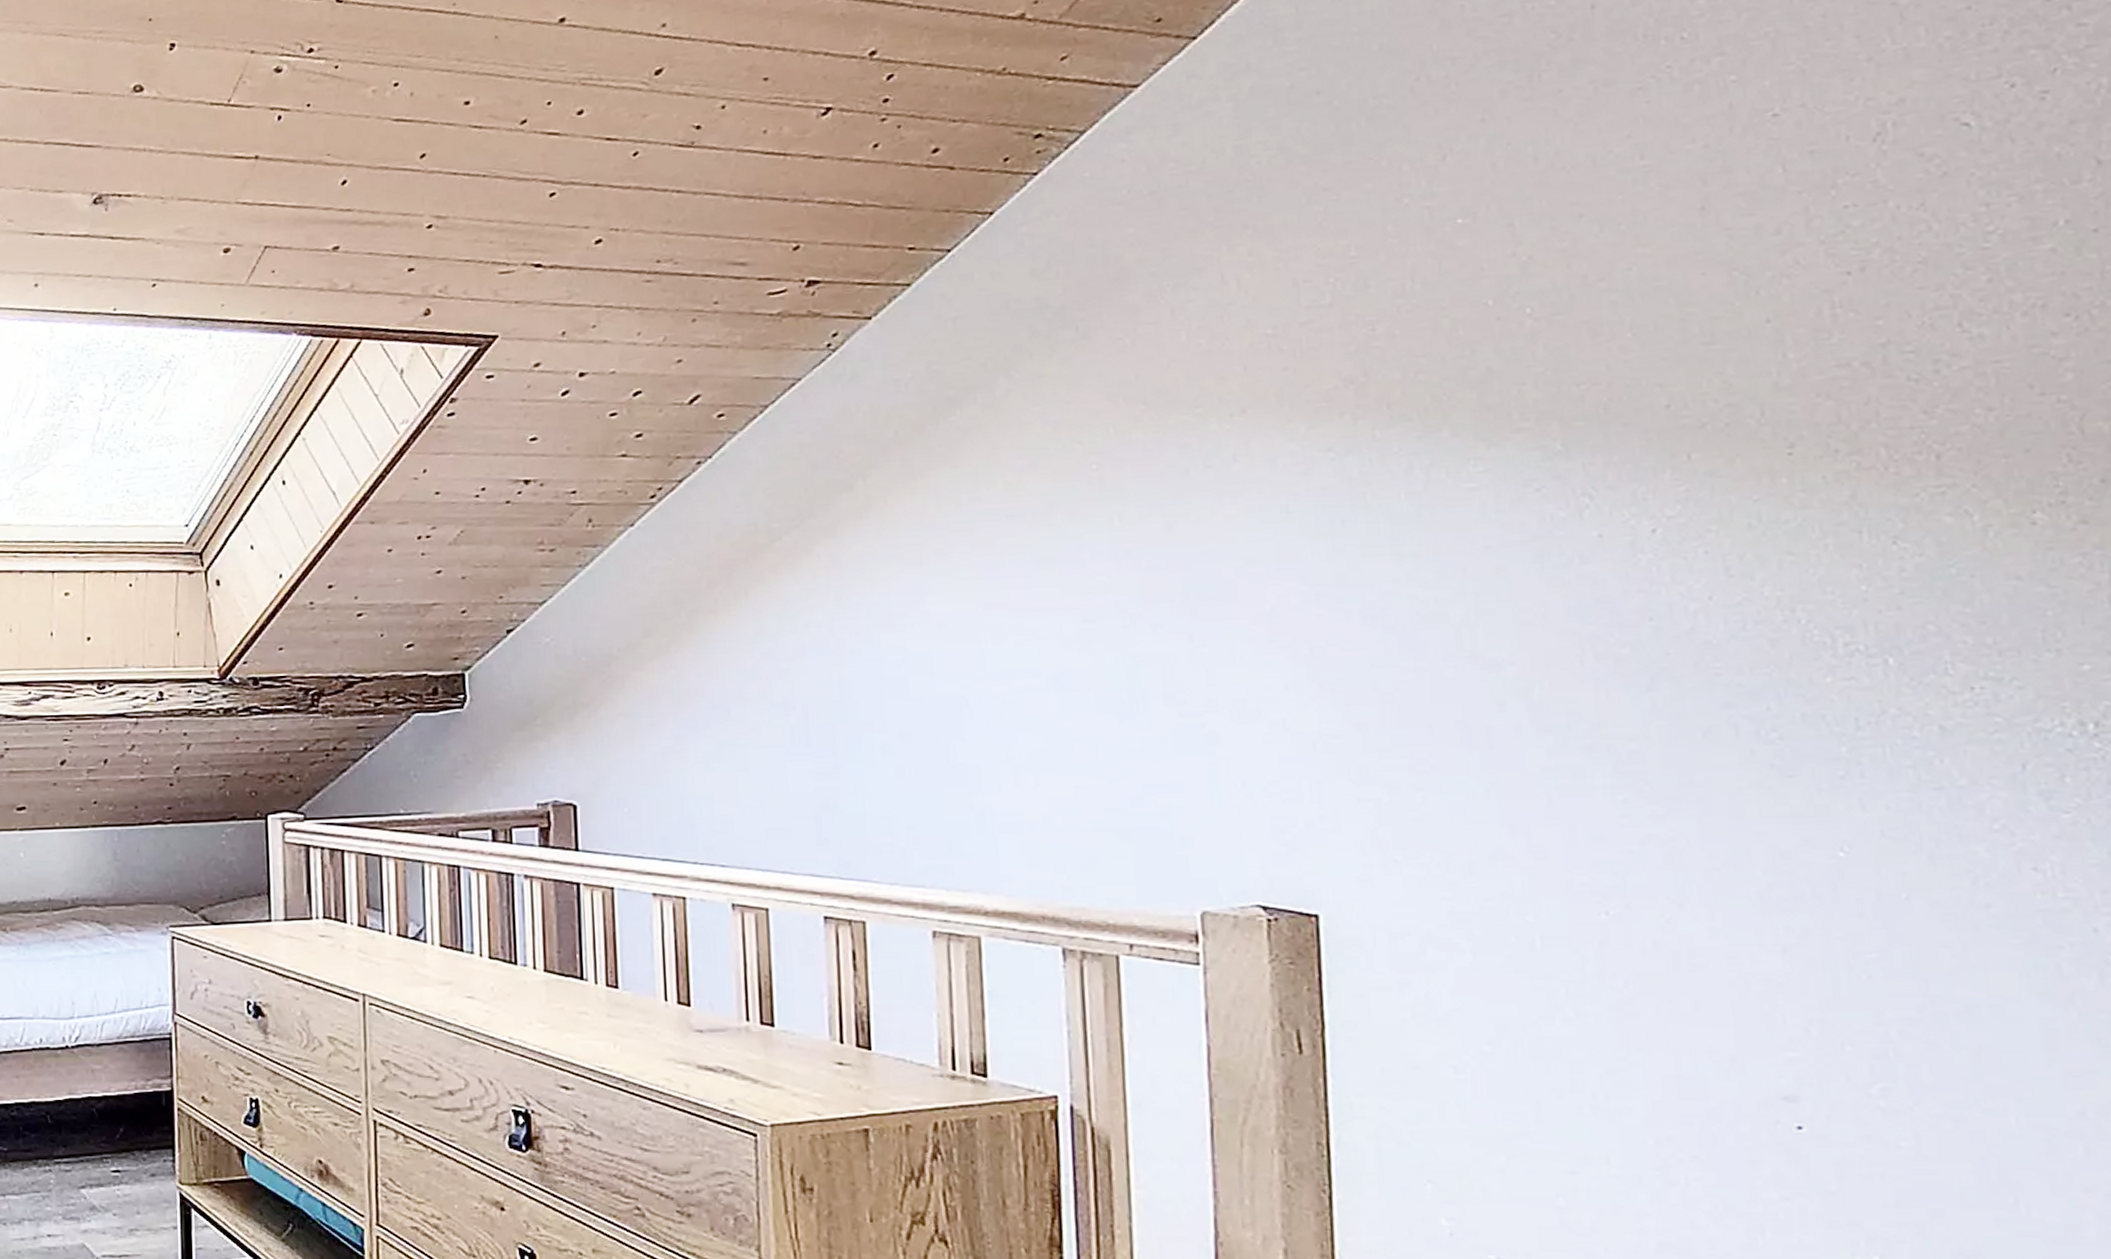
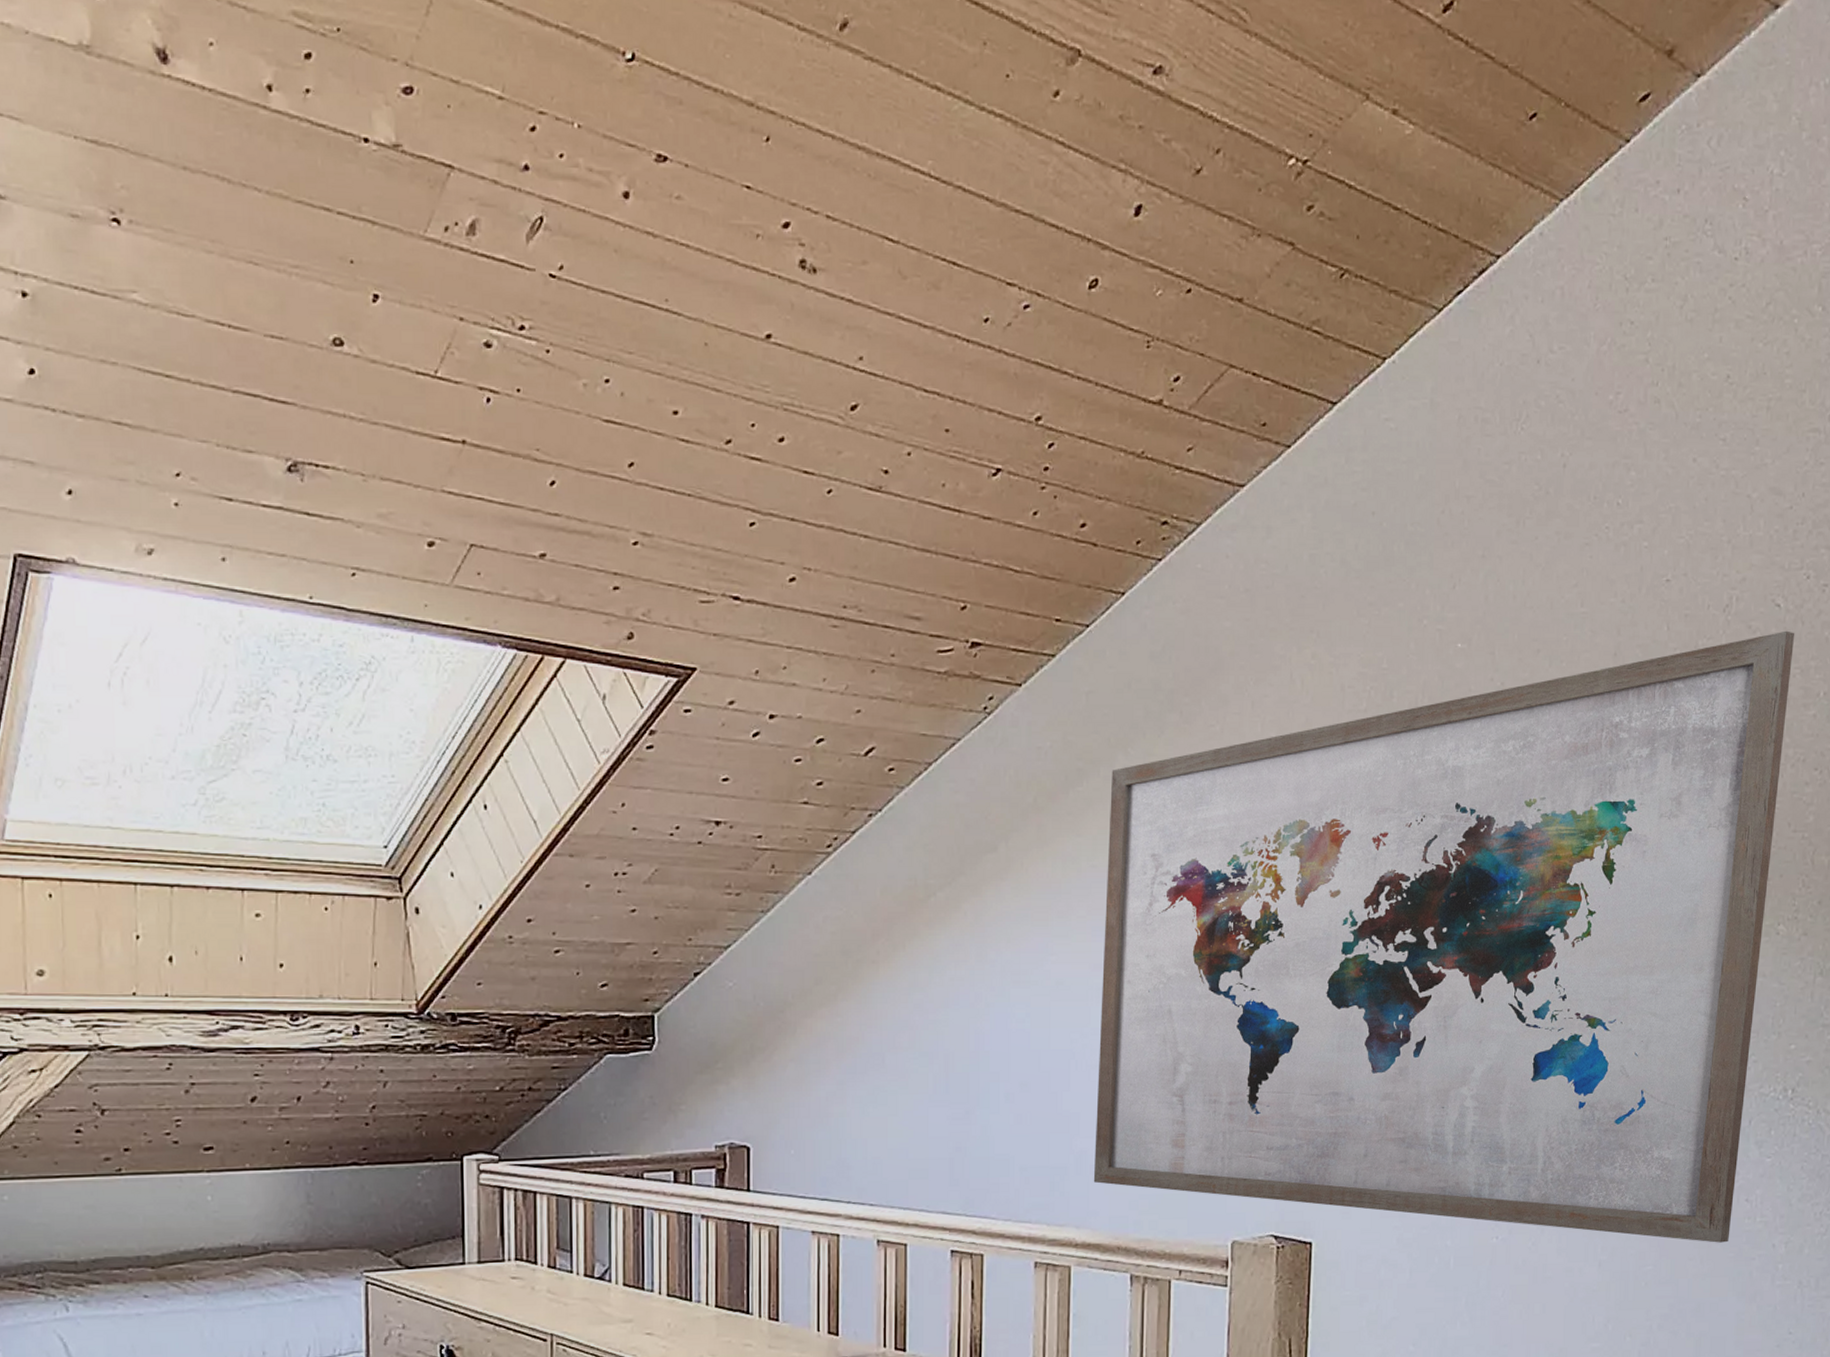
wall art: none [991,152,2012,925] -> present [1093,630,1795,1243]

